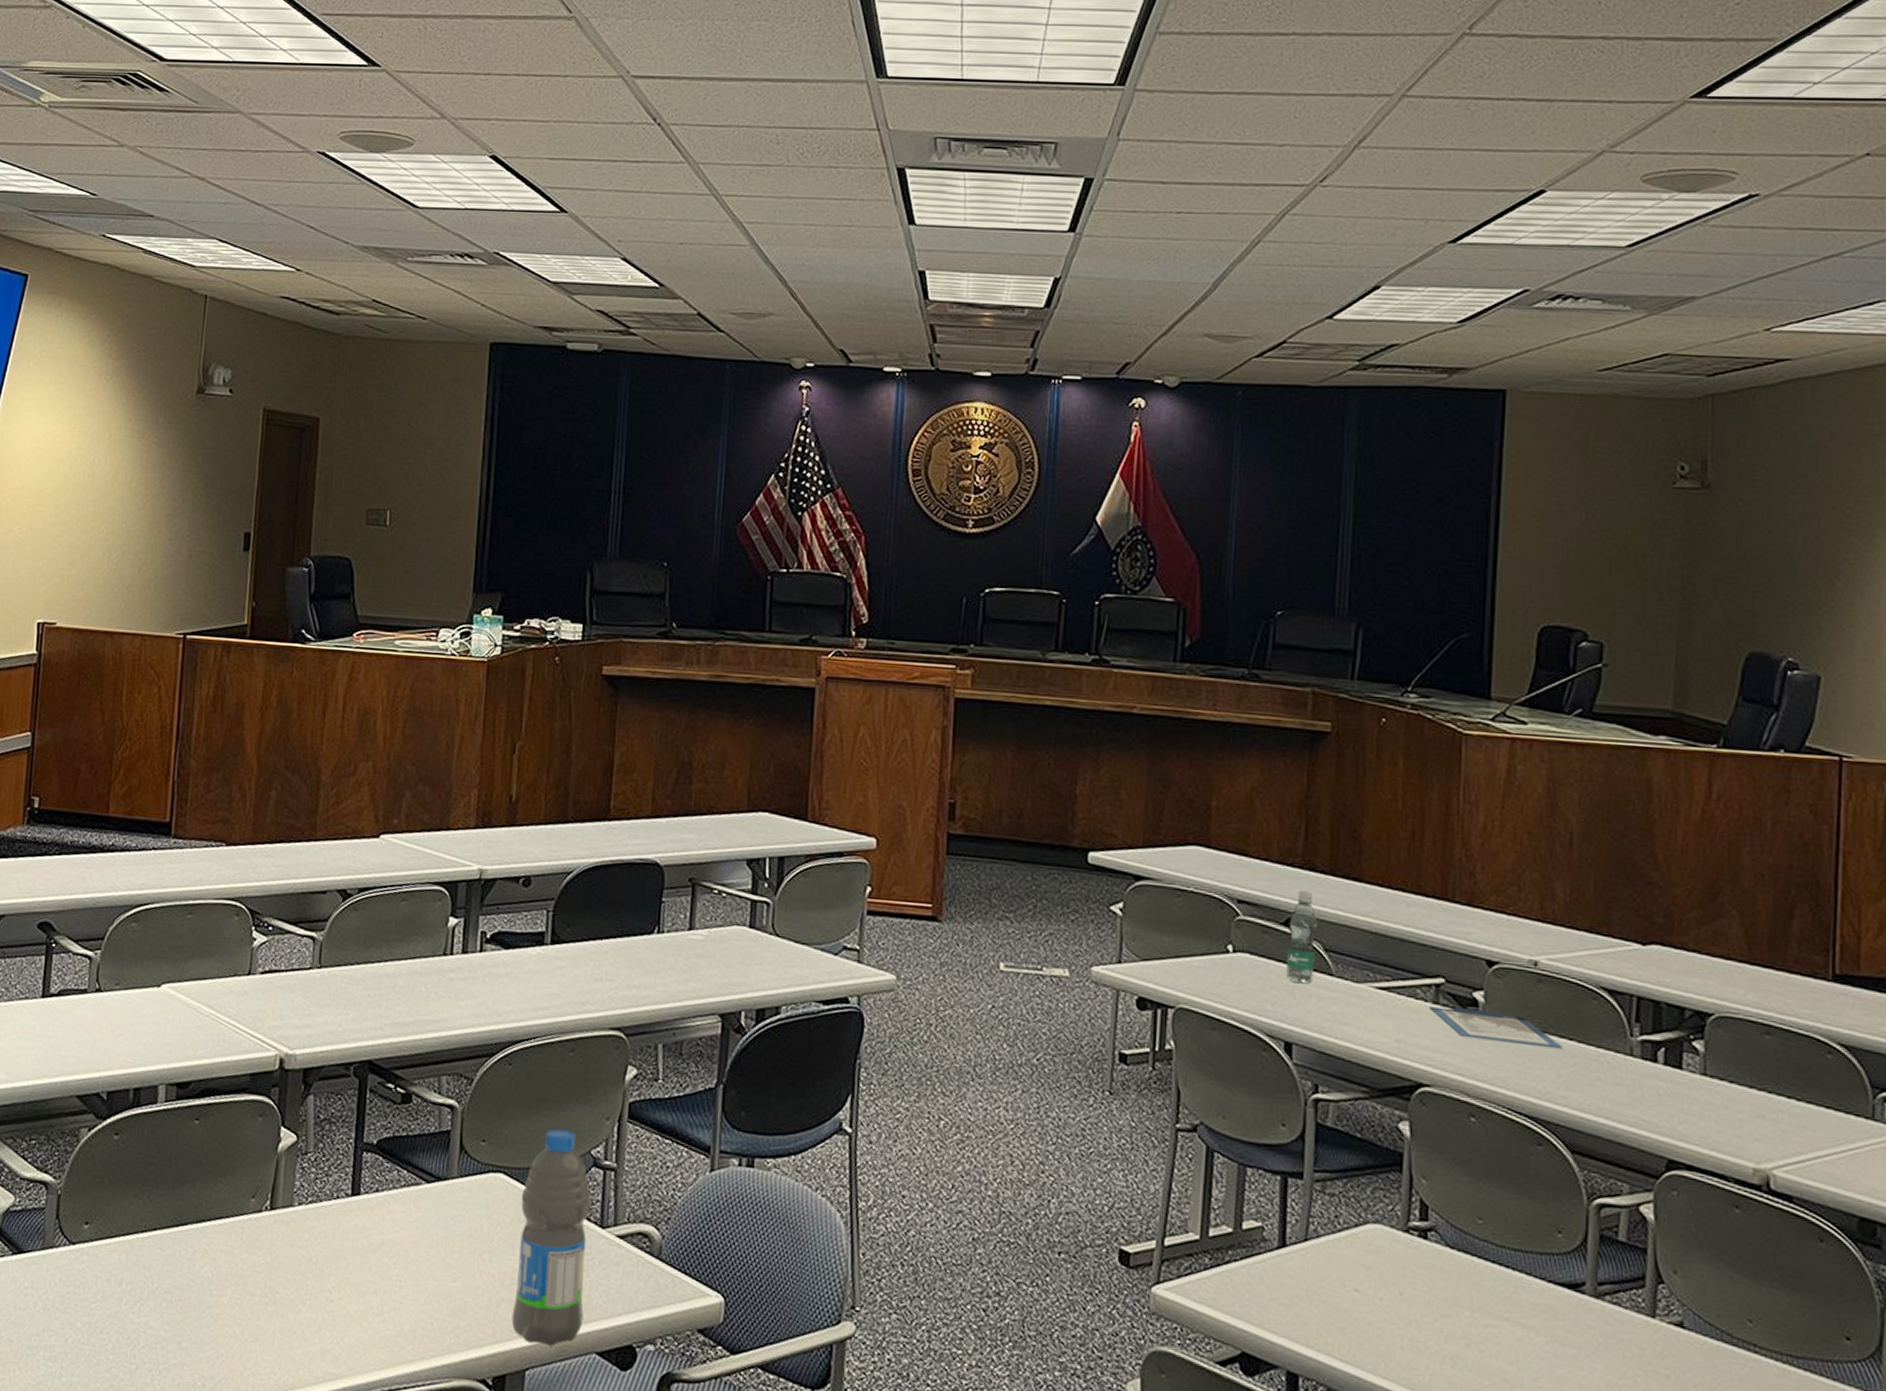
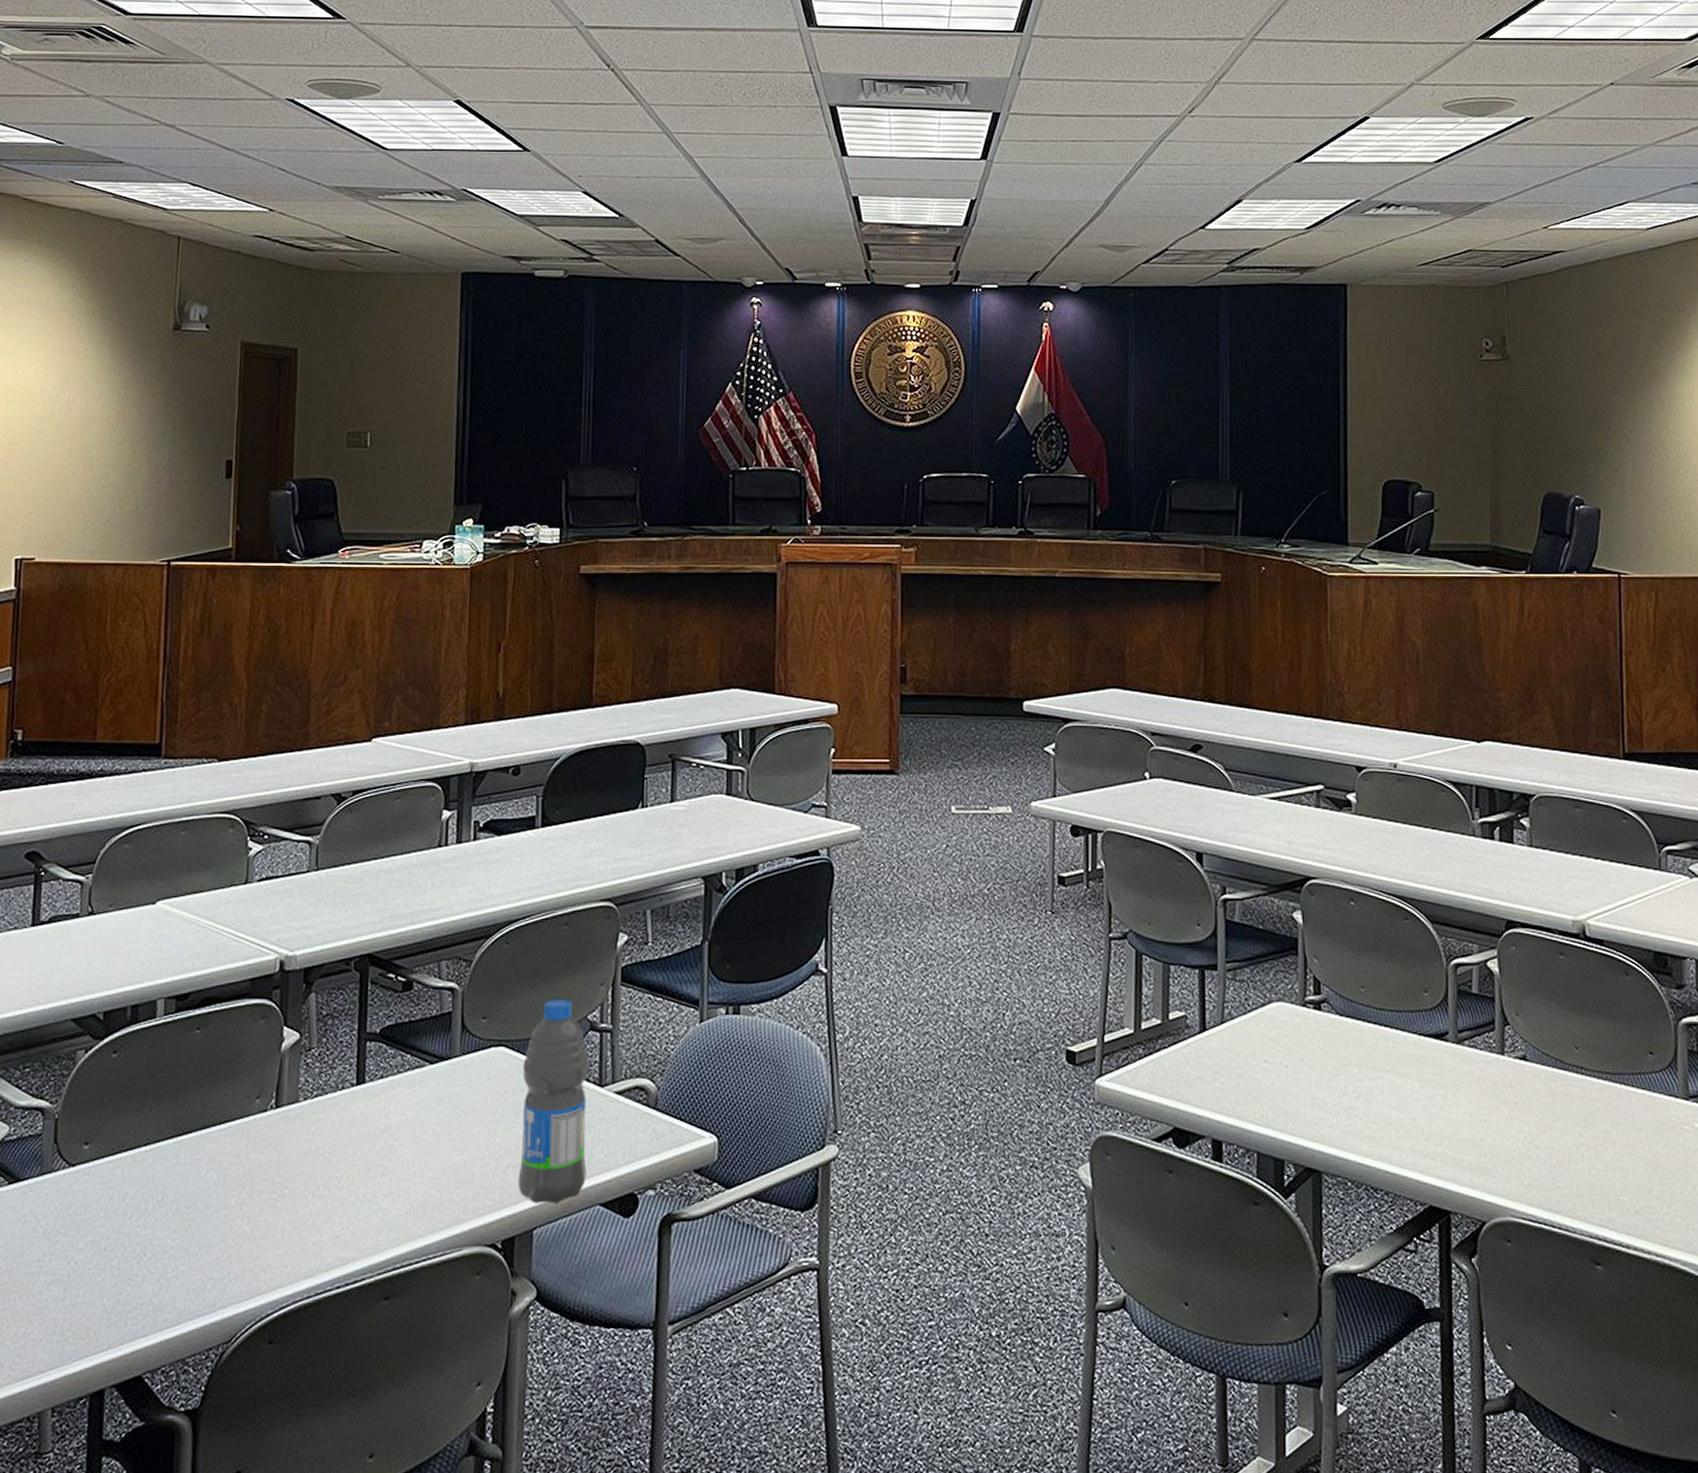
bottle: present [1286,891,1318,984] -> none [1195,720,1218,801]
clipboard: present [1429,1006,1563,1050] -> none [1313,809,1420,836]

